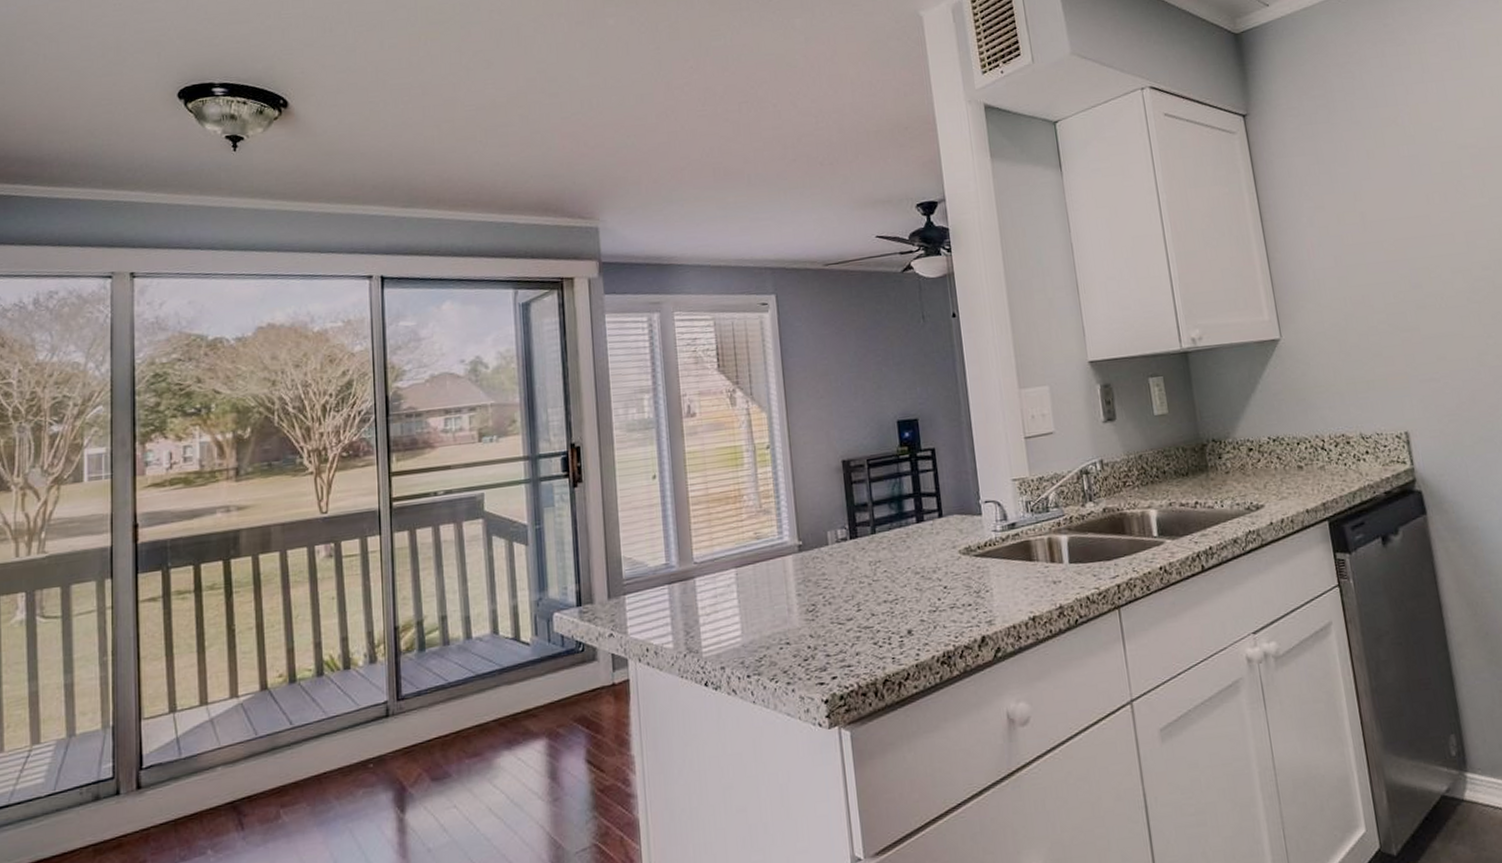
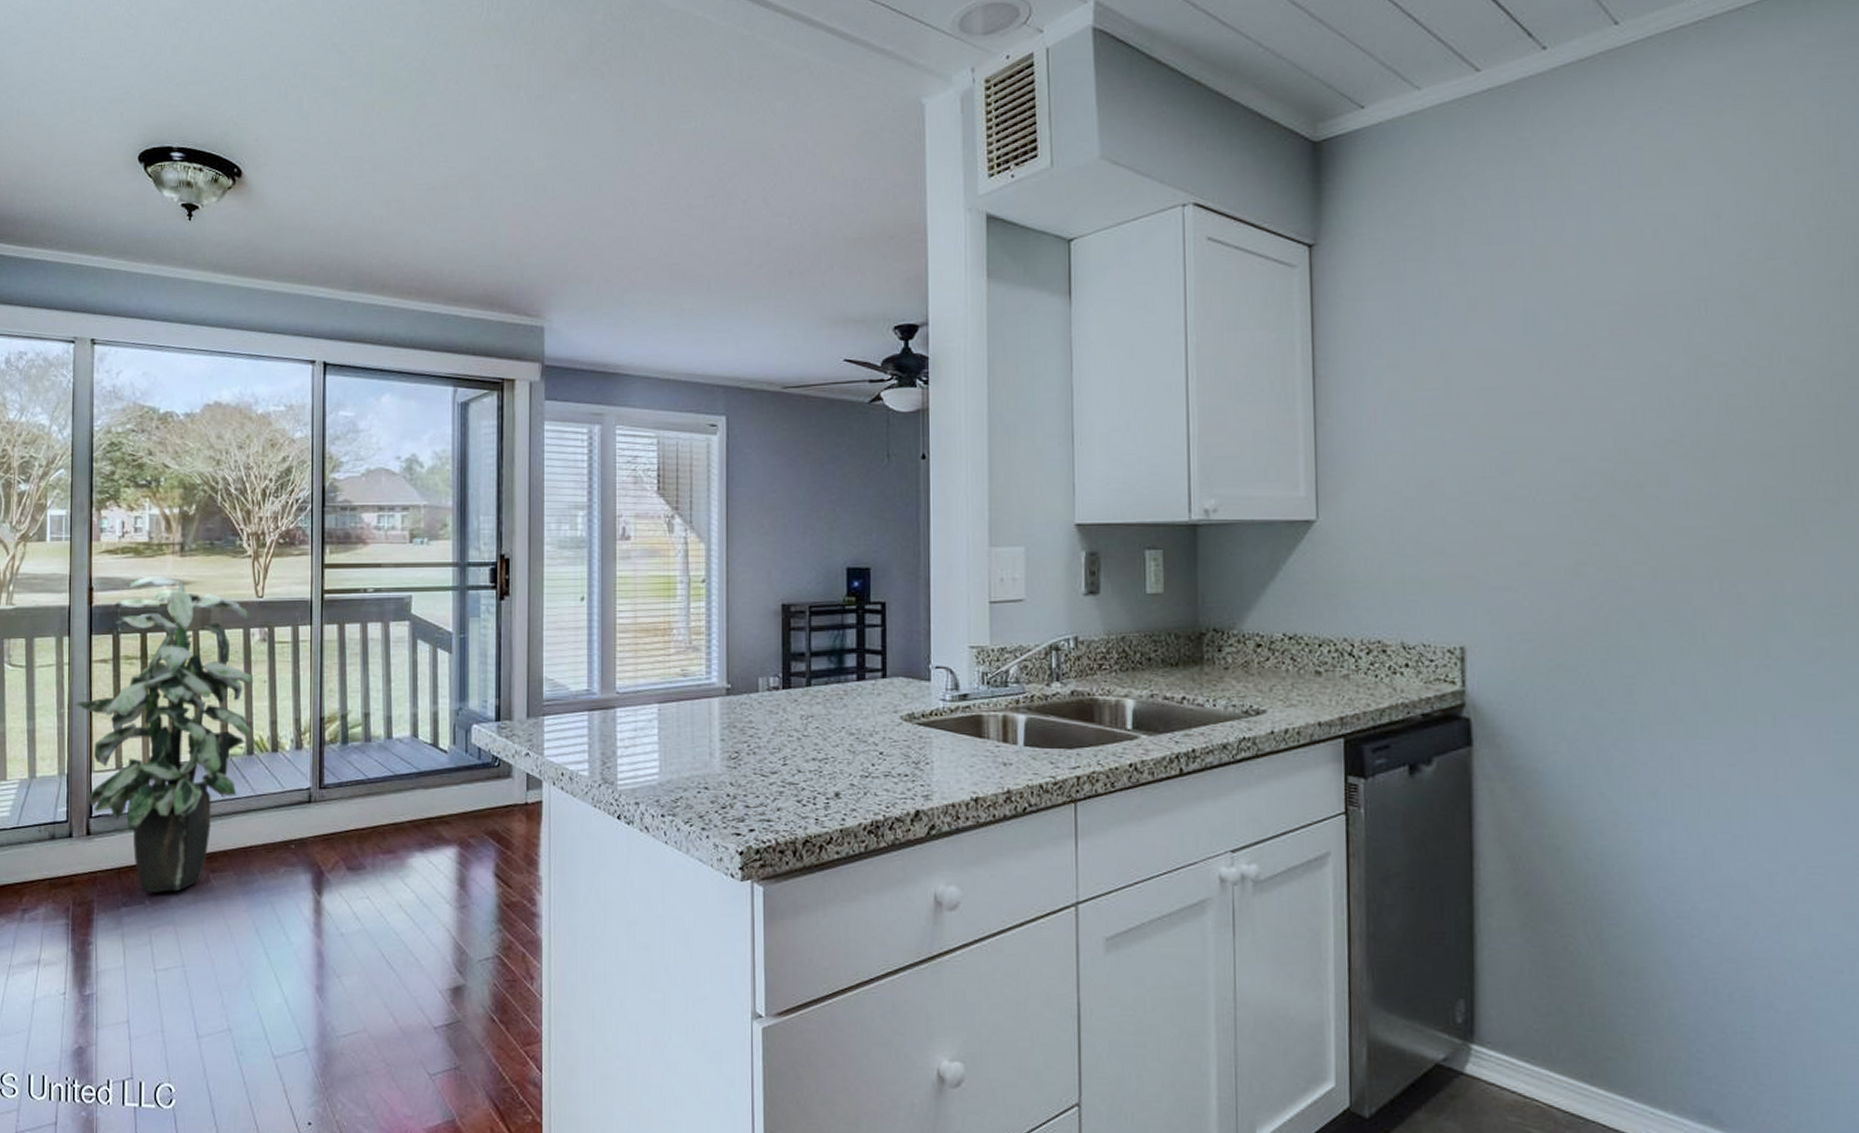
indoor plant: none [119,503,321,843] -> present [74,576,254,893]

